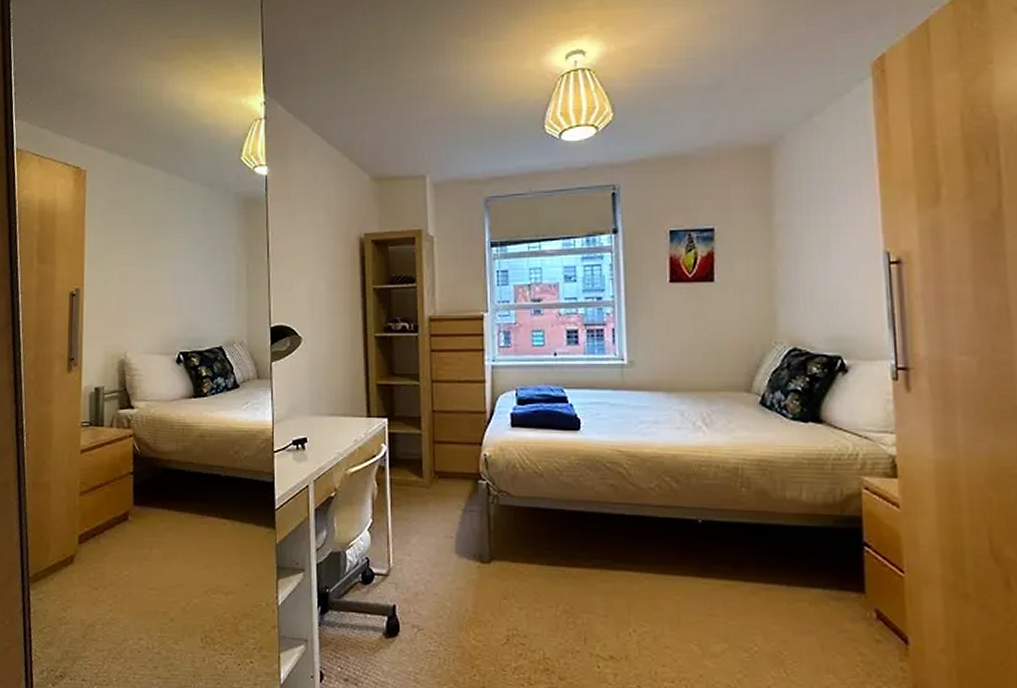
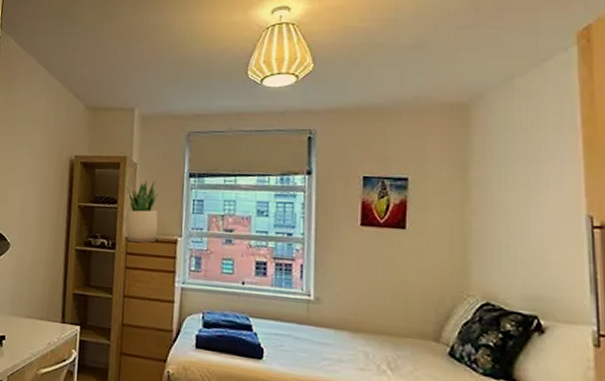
planter: none [425,253,462,323] -> present [125,179,158,243]

